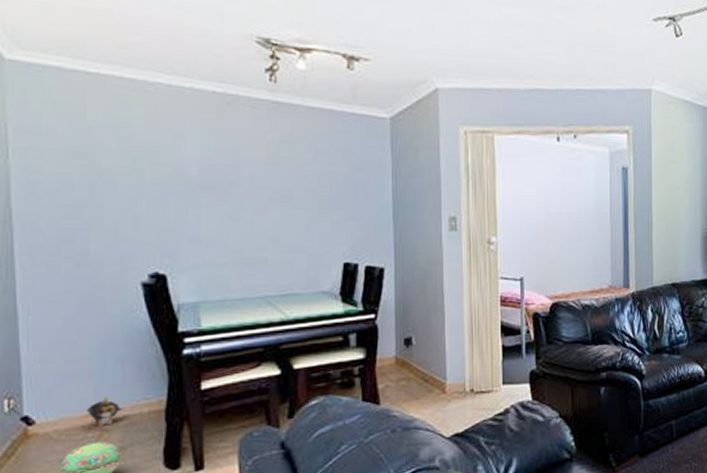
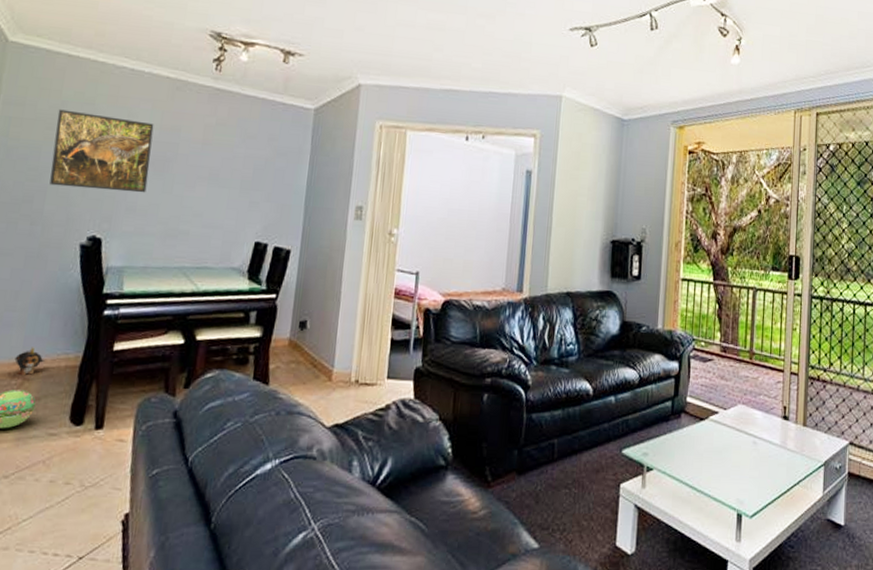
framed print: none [85,135,210,222] -> present [49,109,154,193]

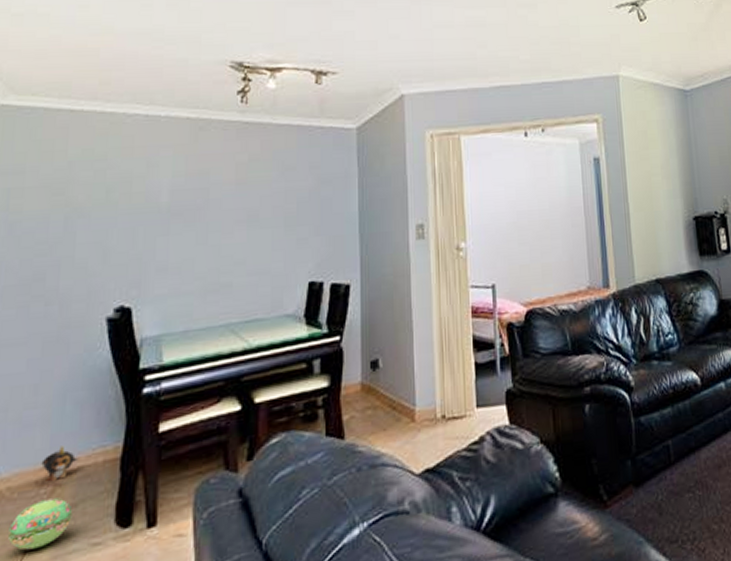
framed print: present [49,109,154,193] -> none [63,170,178,257]

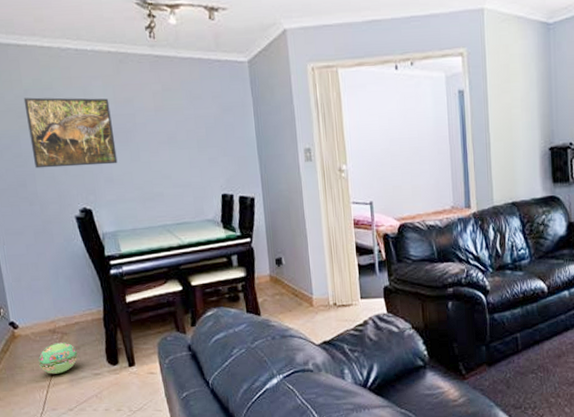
plush toy: present [41,445,79,482] -> none [50,307,75,331]
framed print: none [63,170,178,257] -> present [23,97,118,169]

